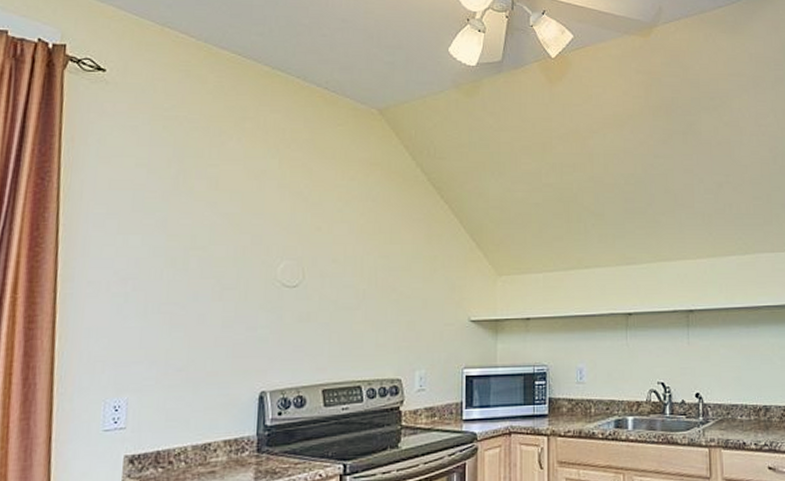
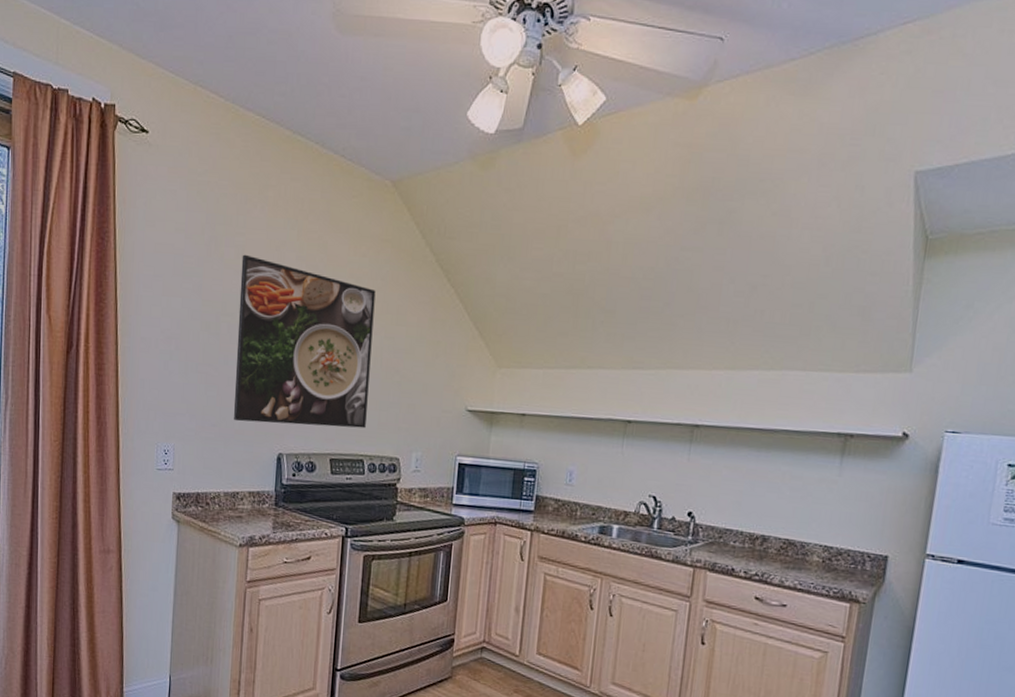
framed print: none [205,185,367,362] -> present [233,254,376,429]

